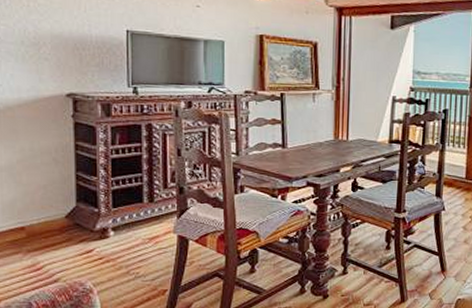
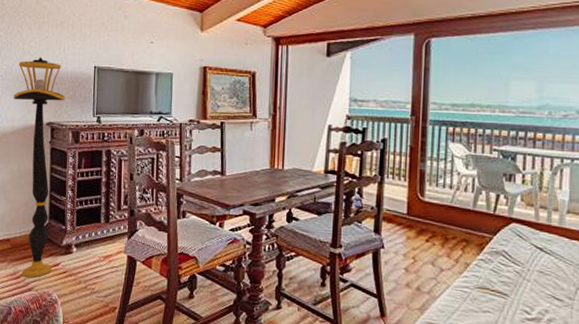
floor lamp: none [19,17,90,269] -> present [14,57,65,278]

